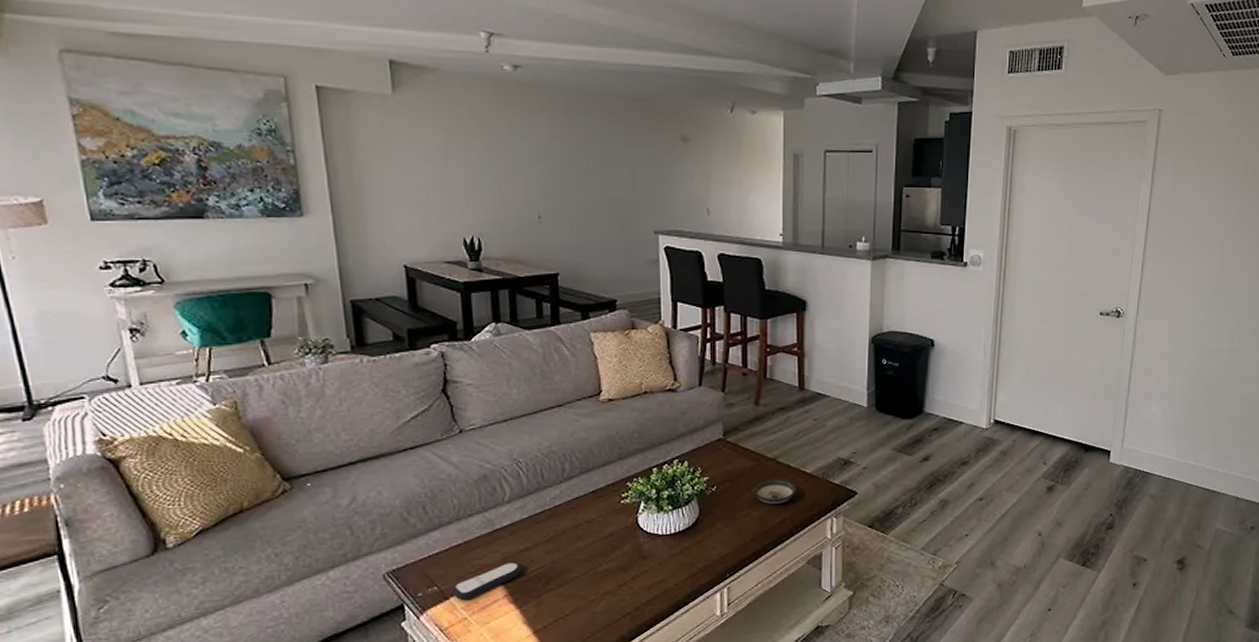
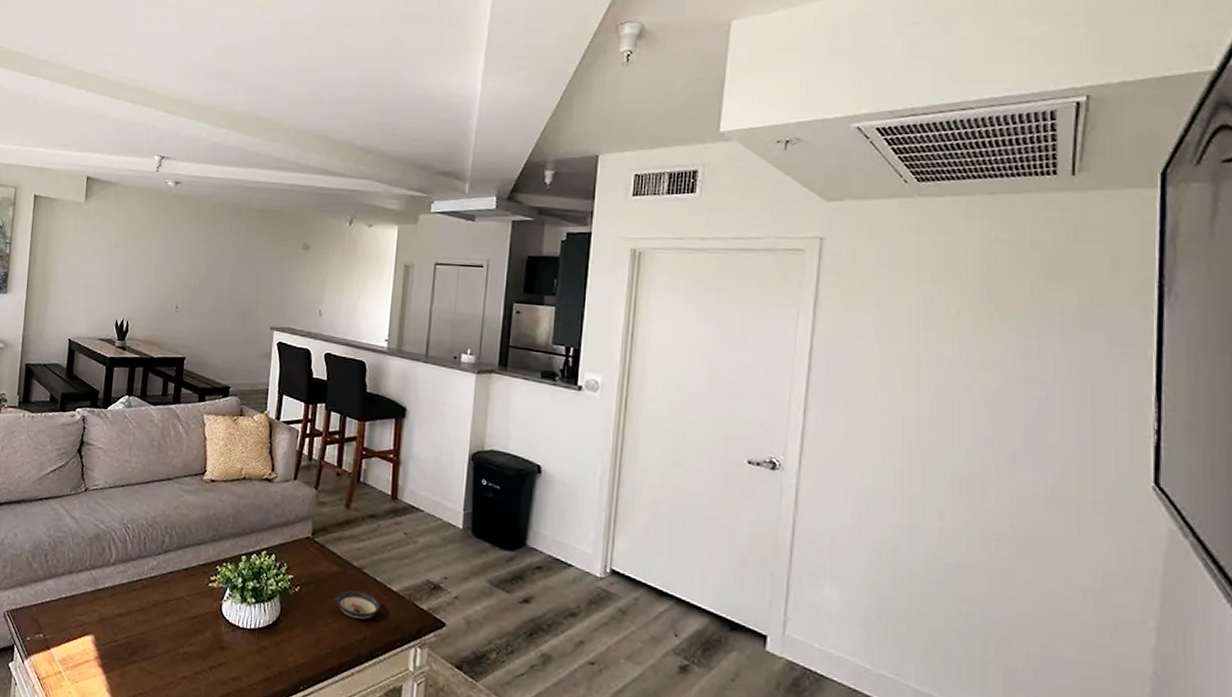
remote control: present [451,562,522,601] -> none [53,624,114,655]

